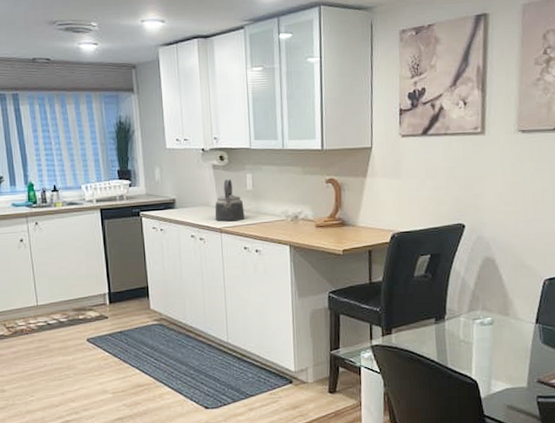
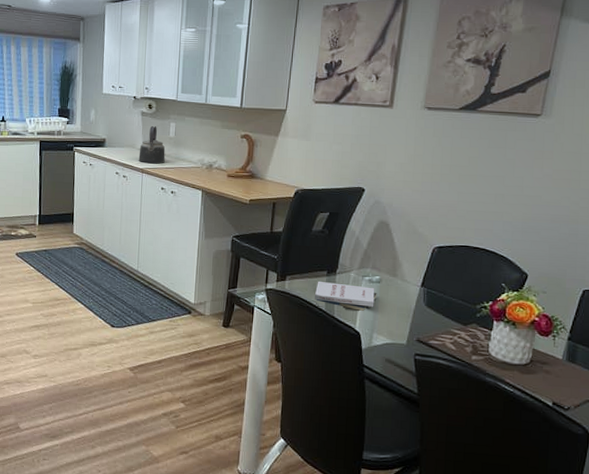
books: none [424,330,491,358] -> present [314,281,377,312]

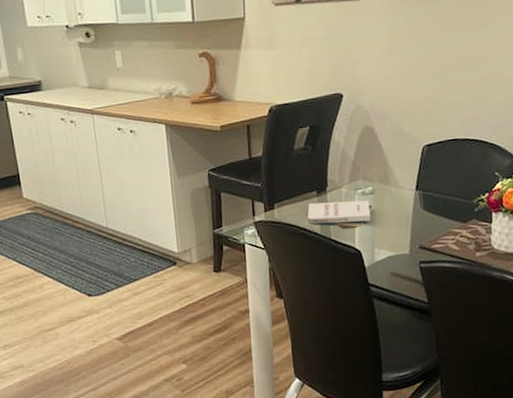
kettle: present [138,126,165,164] -> none [84,57,116,103]

